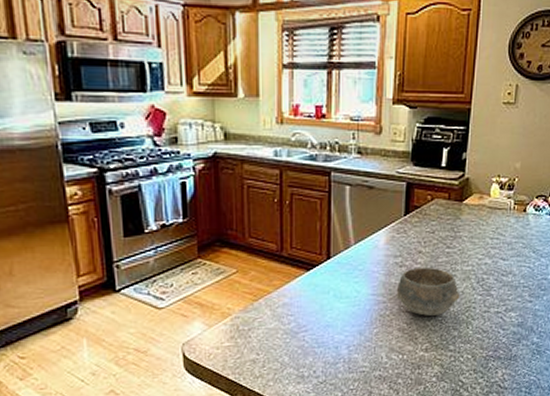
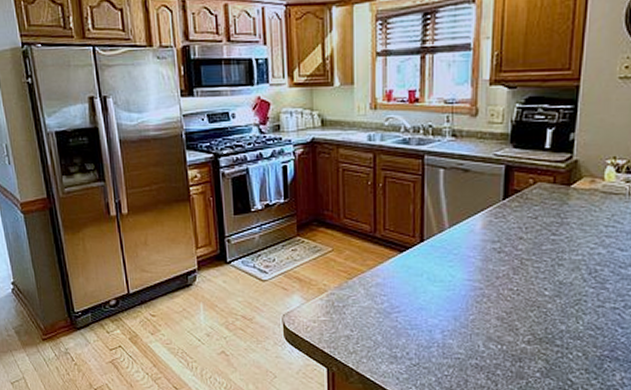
bowl: present [396,267,460,316] -> none [494,254,569,306]

